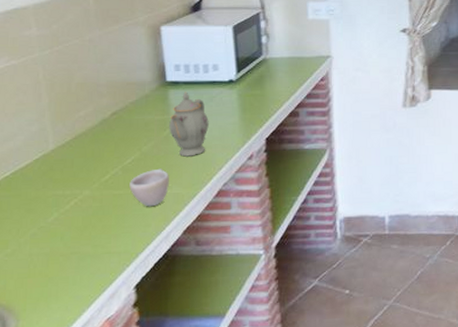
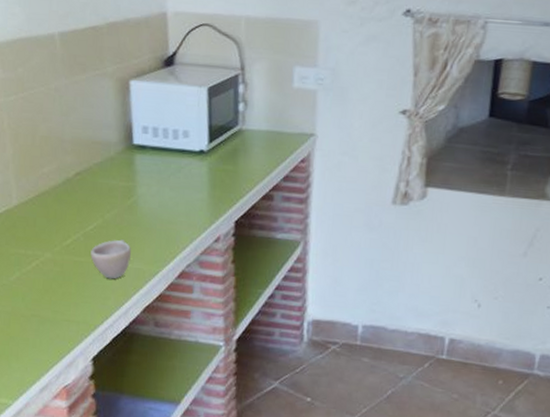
teapot: present [169,92,209,157] -> none [133,158,176,231]

